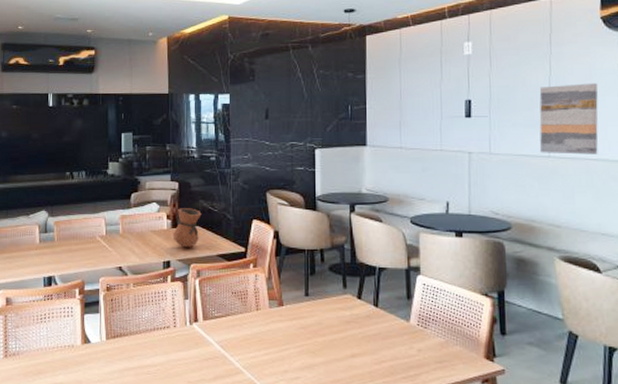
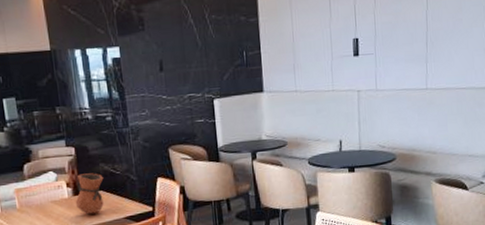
wall art: present [539,83,599,155] -> none [418,15,468,86]

